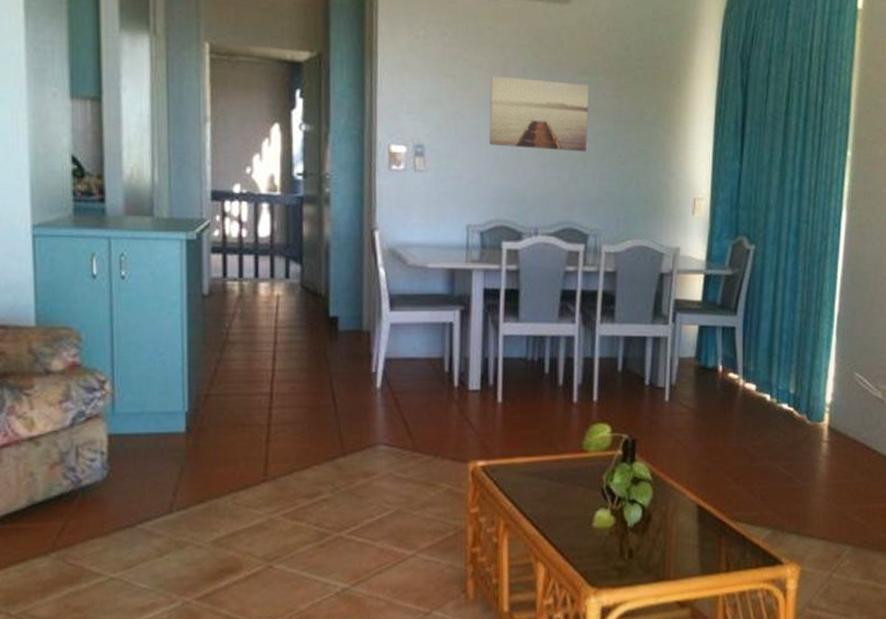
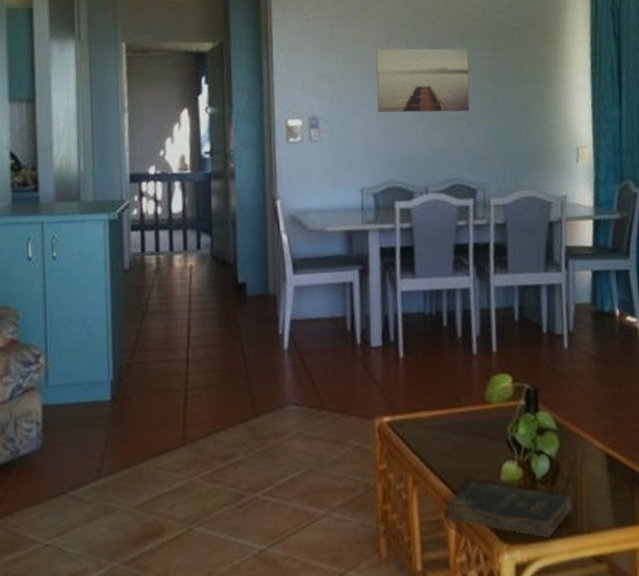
bible: none [534,527,662,584] -> present [445,481,573,539]

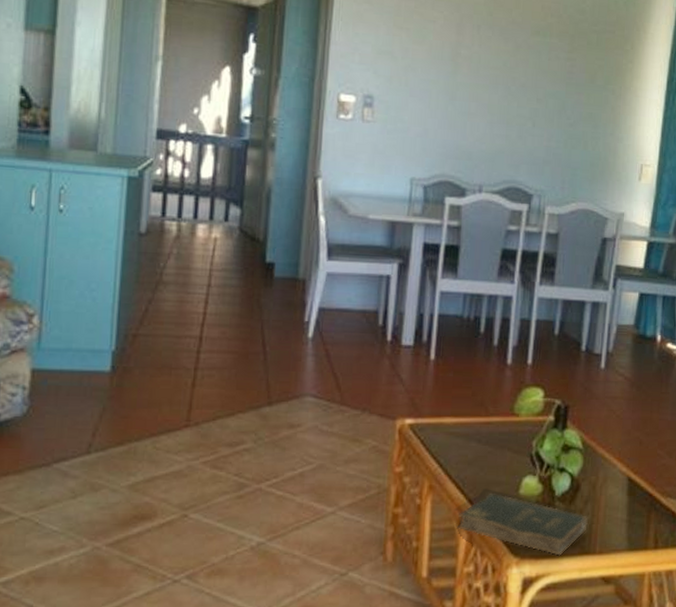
wall art: present [376,48,470,113] -> none [439,31,543,112]

